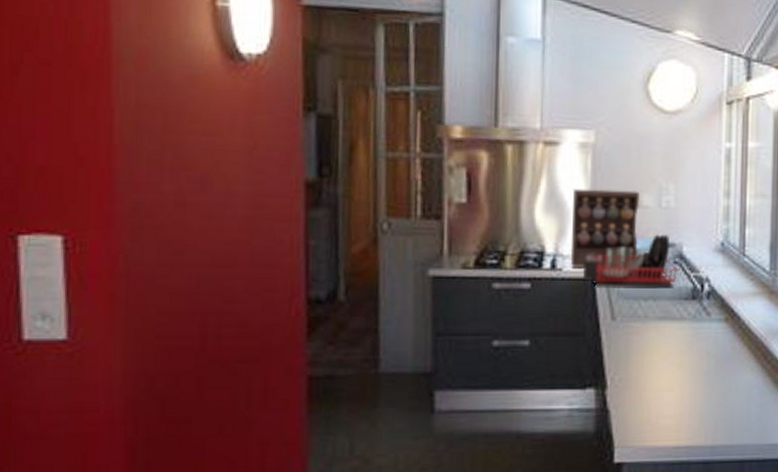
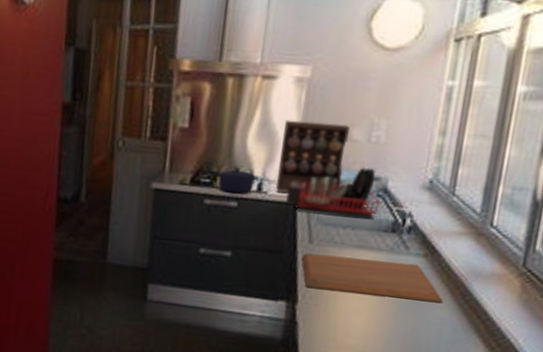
cooking pot: none [501,243,552,273] -> present [213,166,260,194]
chopping board: none [606,330,748,370] -> present [302,253,444,304]

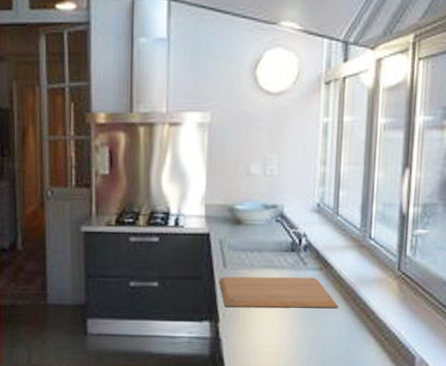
cooking pot: present [213,166,260,194] -> none [135,205,176,230]
spice rack: present [275,120,350,195] -> none [190,161,248,226]
dish rack: present [285,167,381,219] -> none [200,197,280,242]

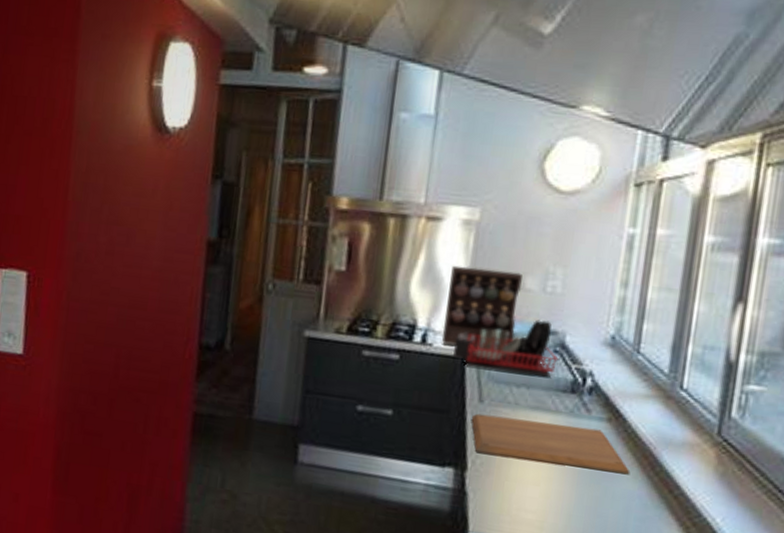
spice rack: none [190,161,248,226] -> present [441,265,523,349]
dish rack: none [200,197,280,242] -> present [452,319,559,377]

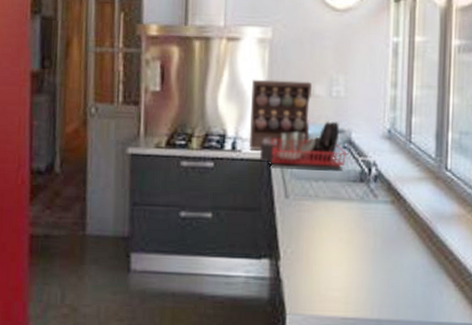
chopping board: present [471,413,631,475] -> none [280,208,414,248]

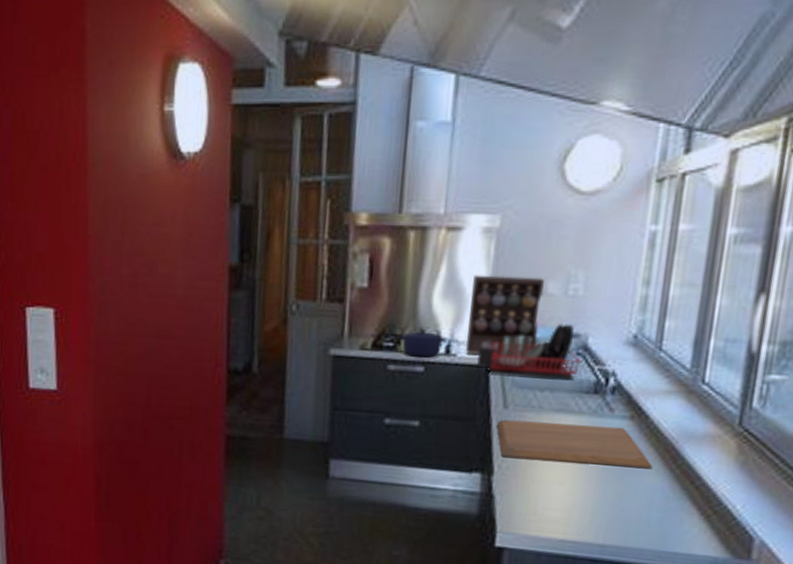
cooking pot: none [188,127,233,154] -> present [397,327,448,358]
chopping board: none [280,208,414,248] -> present [496,419,653,469]

